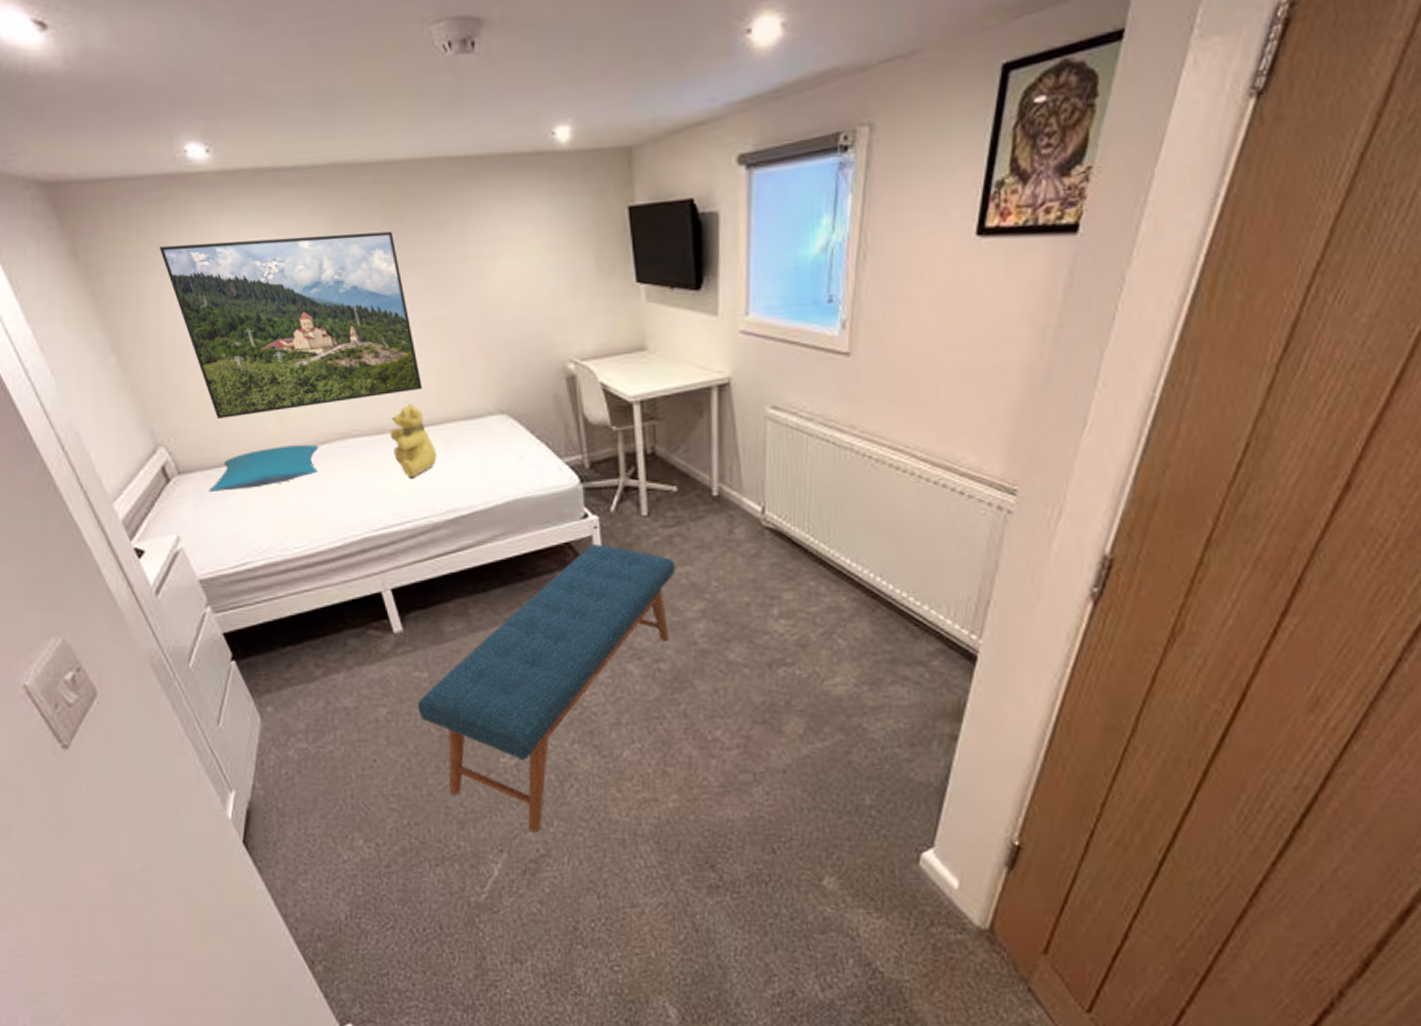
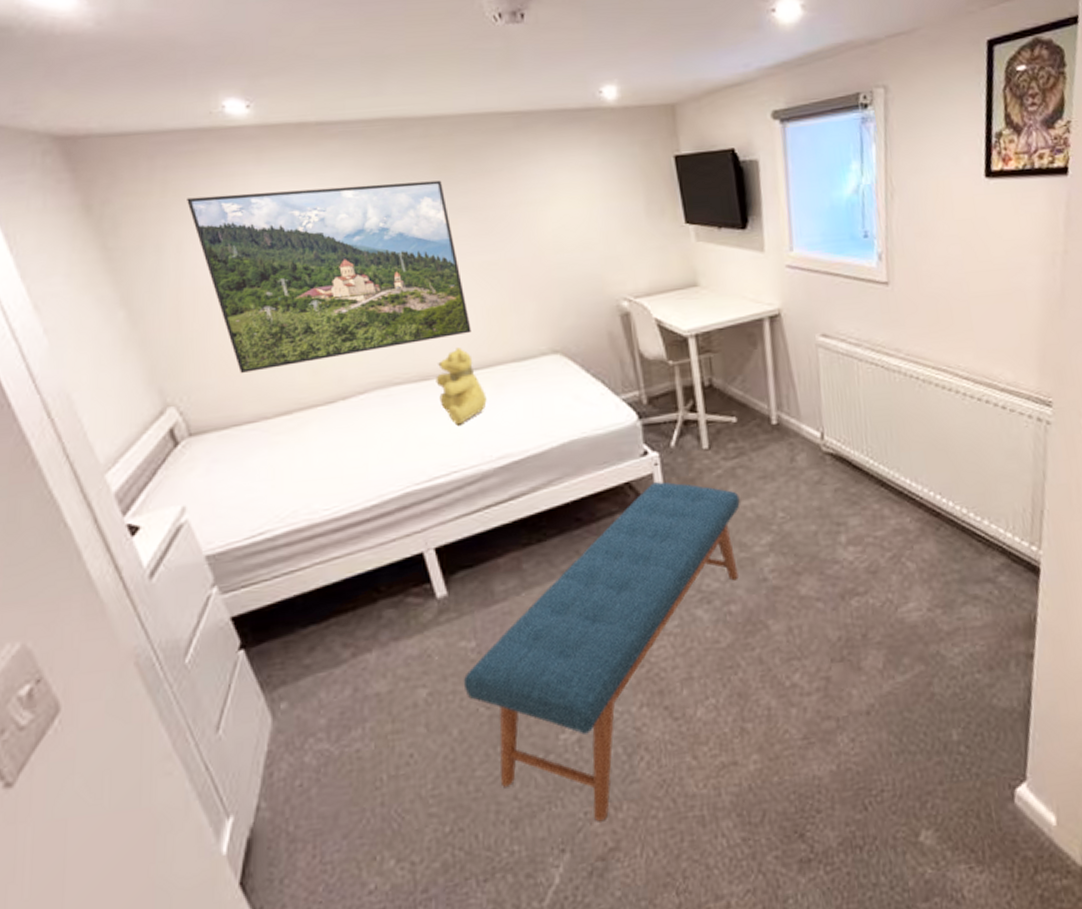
pillow: present [209,444,319,492] -> none [225,395,356,454]

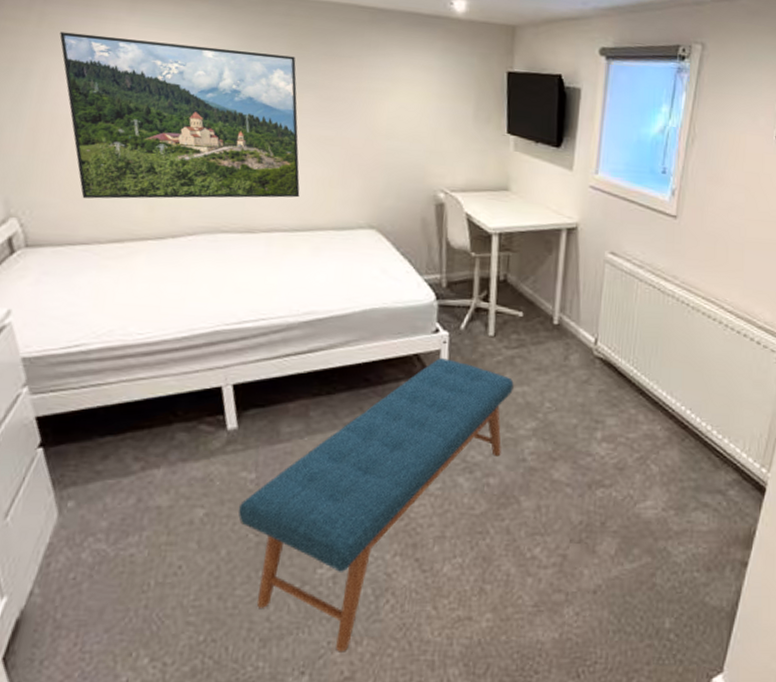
teddy bear: present [436,347,487,425] -> none [259,209,303,278]

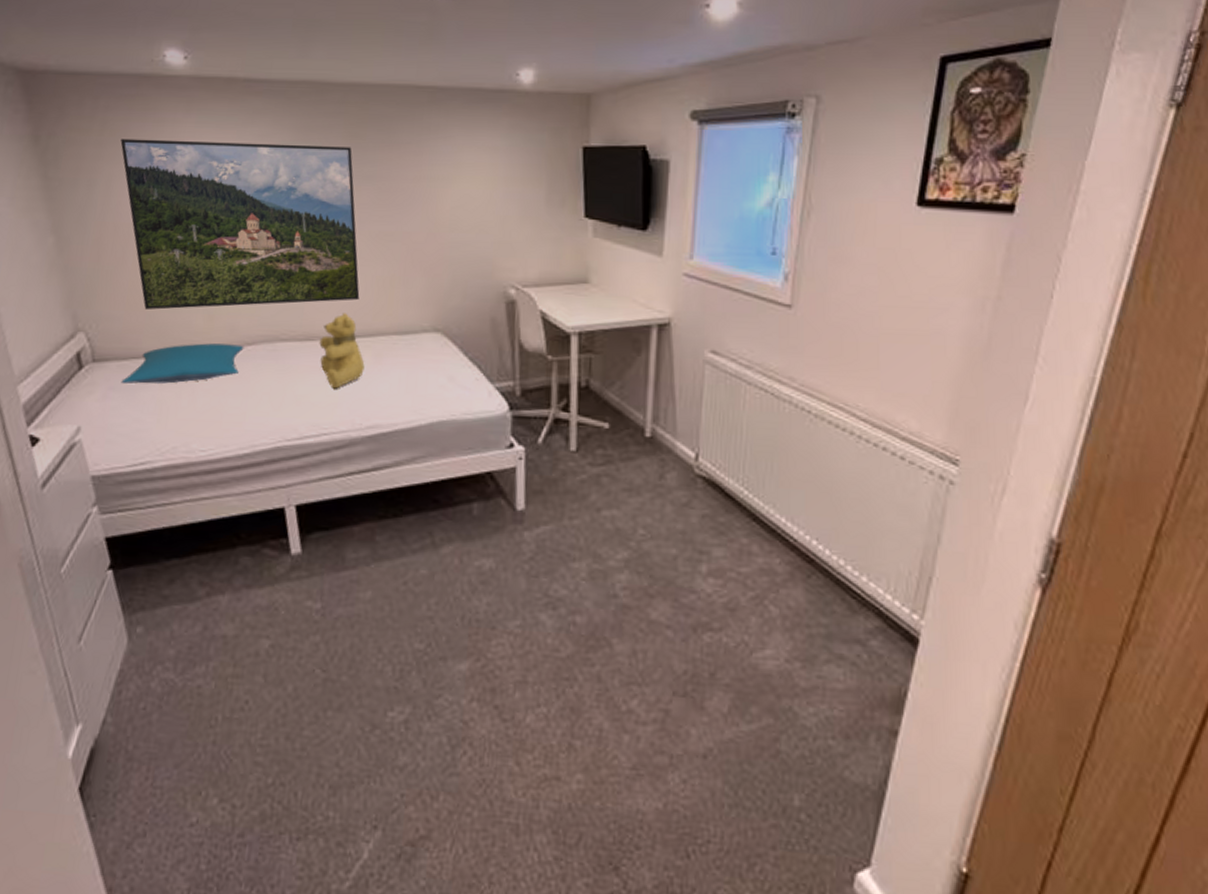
pillow: none [56,232,185,270] -> present [121,343,244,384]
bench: present [238,358,514,652] -> none [303,477,601,807]
teddy bear: none [259,209,303,278] -> present [319,313,365,389]

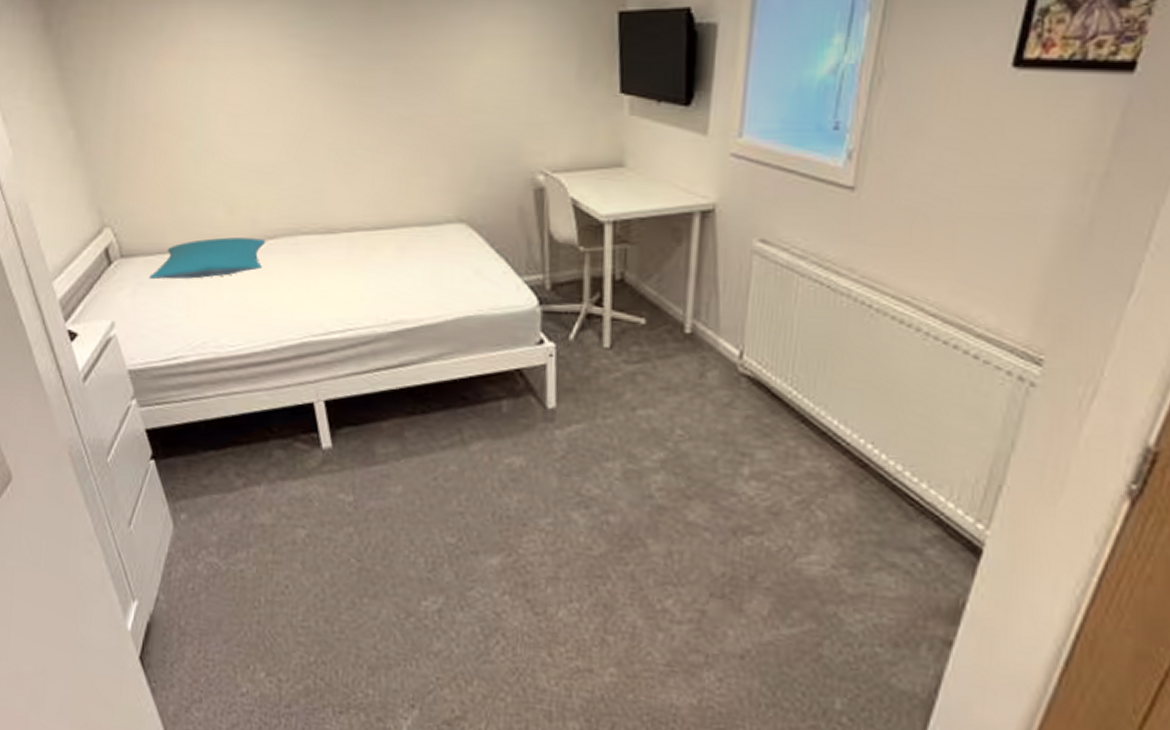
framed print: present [120,139,360,310] -> none [130,22,380,205]
teddy bear: present [319,313,365,389] -> none [341,204,388,284]

